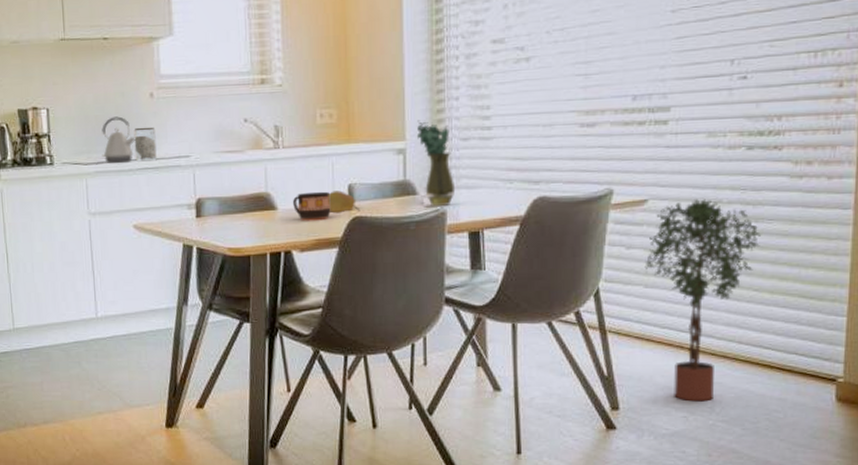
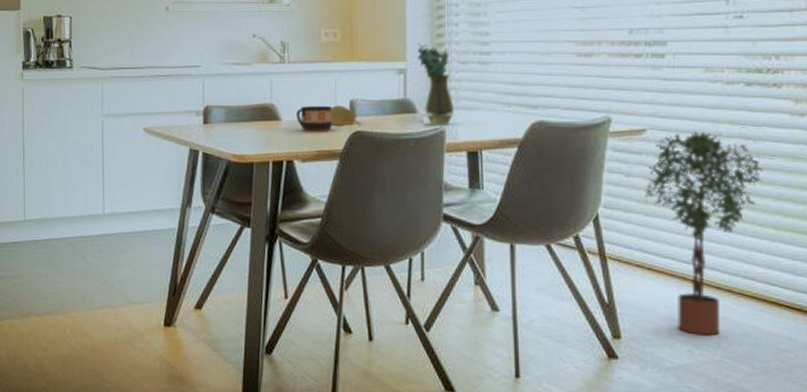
kettle: present [102,116,135,164] -> none [118,27,150,70]
jar: present [134,127,157,162] -> none [149,37,169,69]

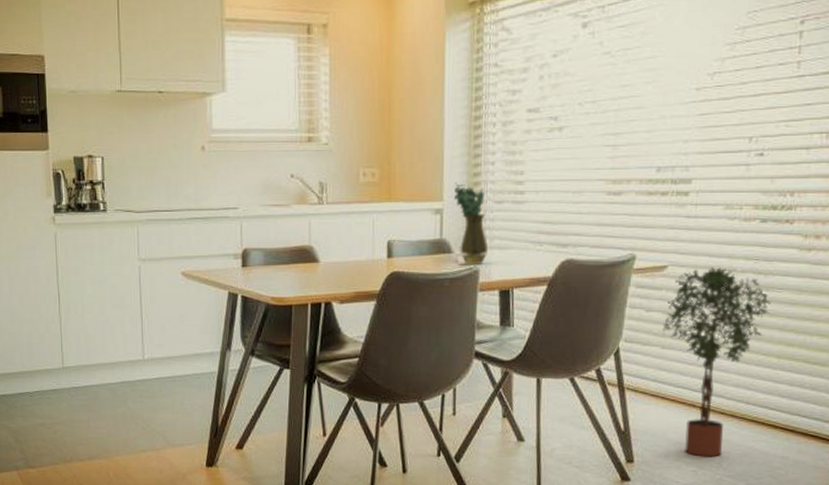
cup: present [297,105,333,132] -> none [335,246,370,273]
fruit: present [330,105,362,127] -> none [368,246,398,268]

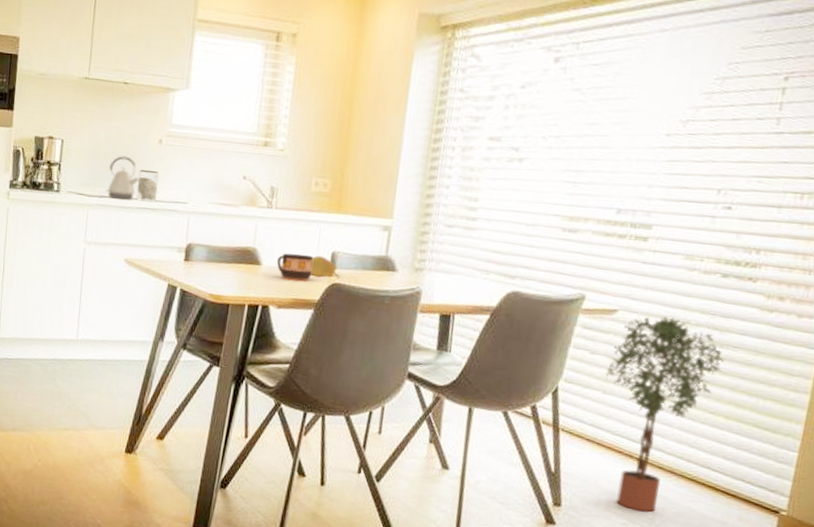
kettle: none [153,167,186,213] -> present [106,156,139,201]
jar: none [185,178,206,212] -> present [136,169,159,203]
cup: none [335,246,370,273] -> present [277,253,313,281]
fruit: none [368,246,398,268] -> present [310,255,340,279]
vase: present [453,182,489,266] -> none [403,201,436,286]

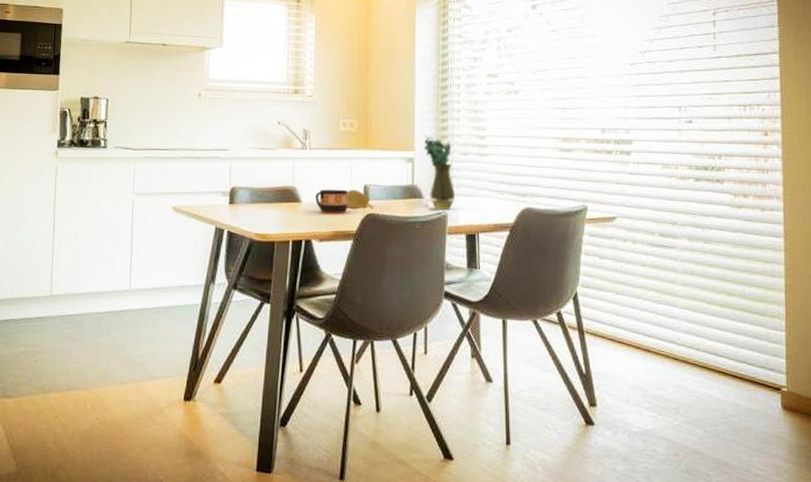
kettle: present [106,156,139,201] -> none [151,110,182,152]
jar: present [136,169,159,203] -> none [180,121,200,152]
vase: none [403,201,436,286] -> present [423,134,456,211]
potted tree: present [605,316,725,512] -> none [615,220,711,403]

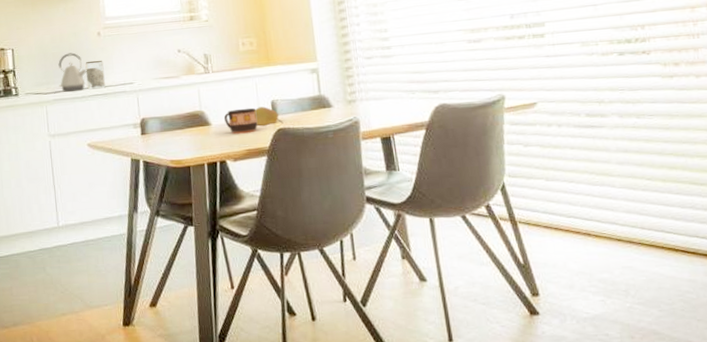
kettle: none [151,110,182,152] -> present [58,52,87,93]
jar: none [180,121,200,152] -> present [85,60,105,90]
vase: present [423,134,456,211] -> none [326,44,366,117]

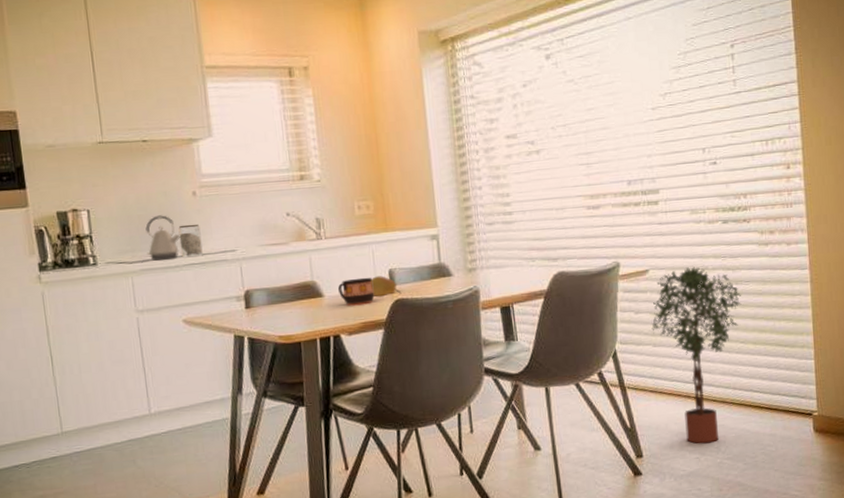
potted tree: none [543,100,646,286] -> present [651,267,742,445]

